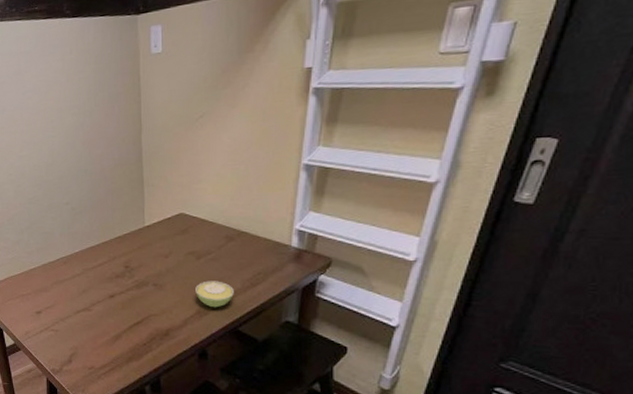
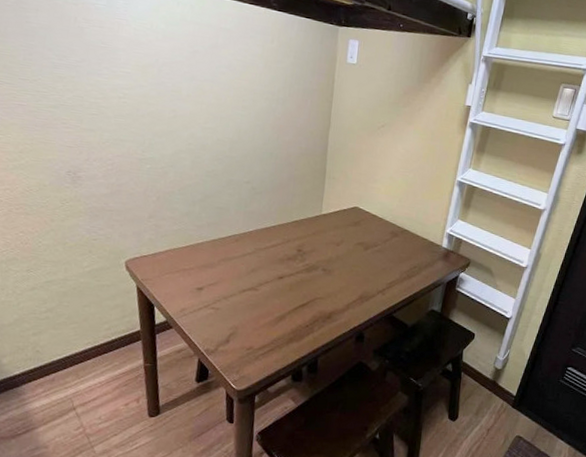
sugar bowl: present [195,281,234,308] -> none [360,270,393,295]

